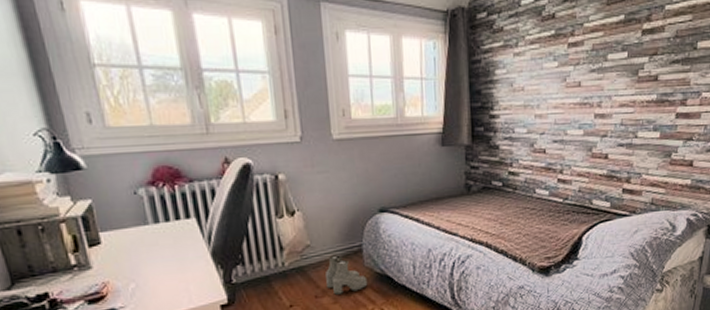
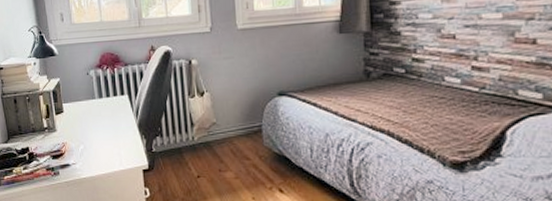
boots: present [326,255,368,295] -> none [229,133,267,170]

